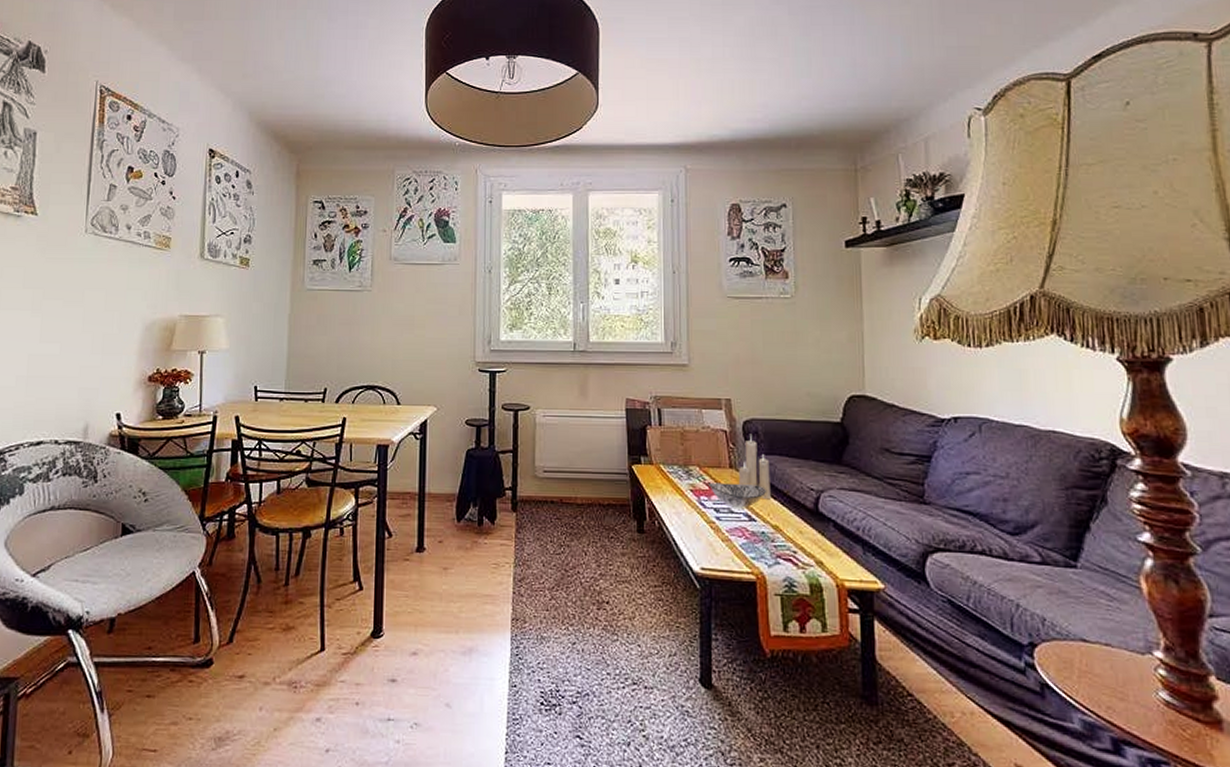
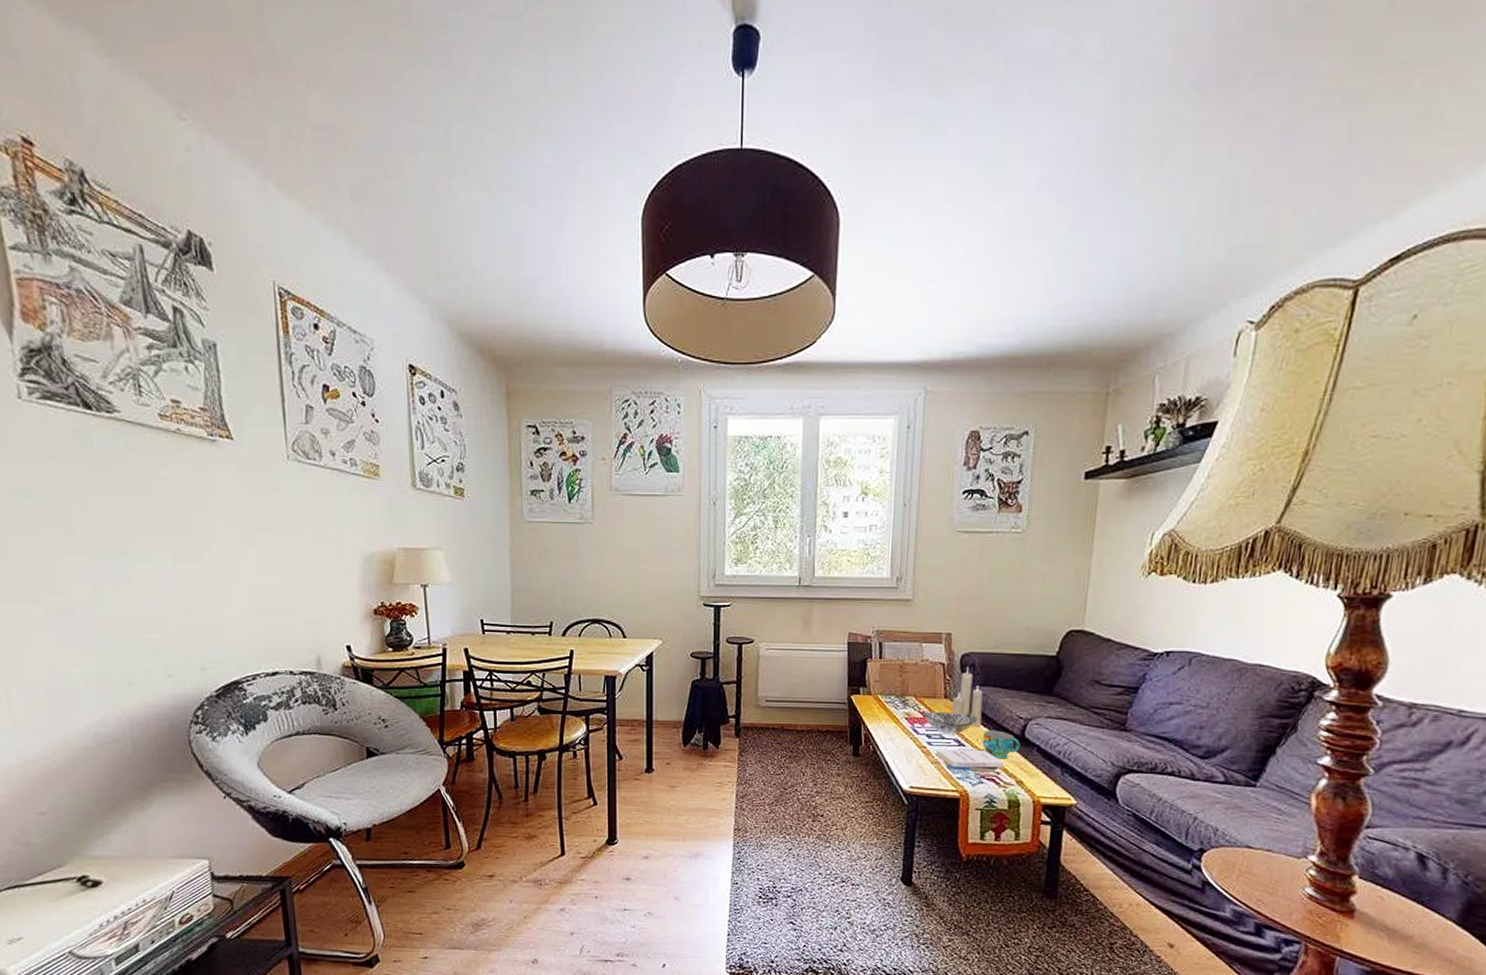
books: none [725,525,801,553] -> present [935,749,1005,773]
cup: none [774,503,815,536] -> present [982,730,1021,759]

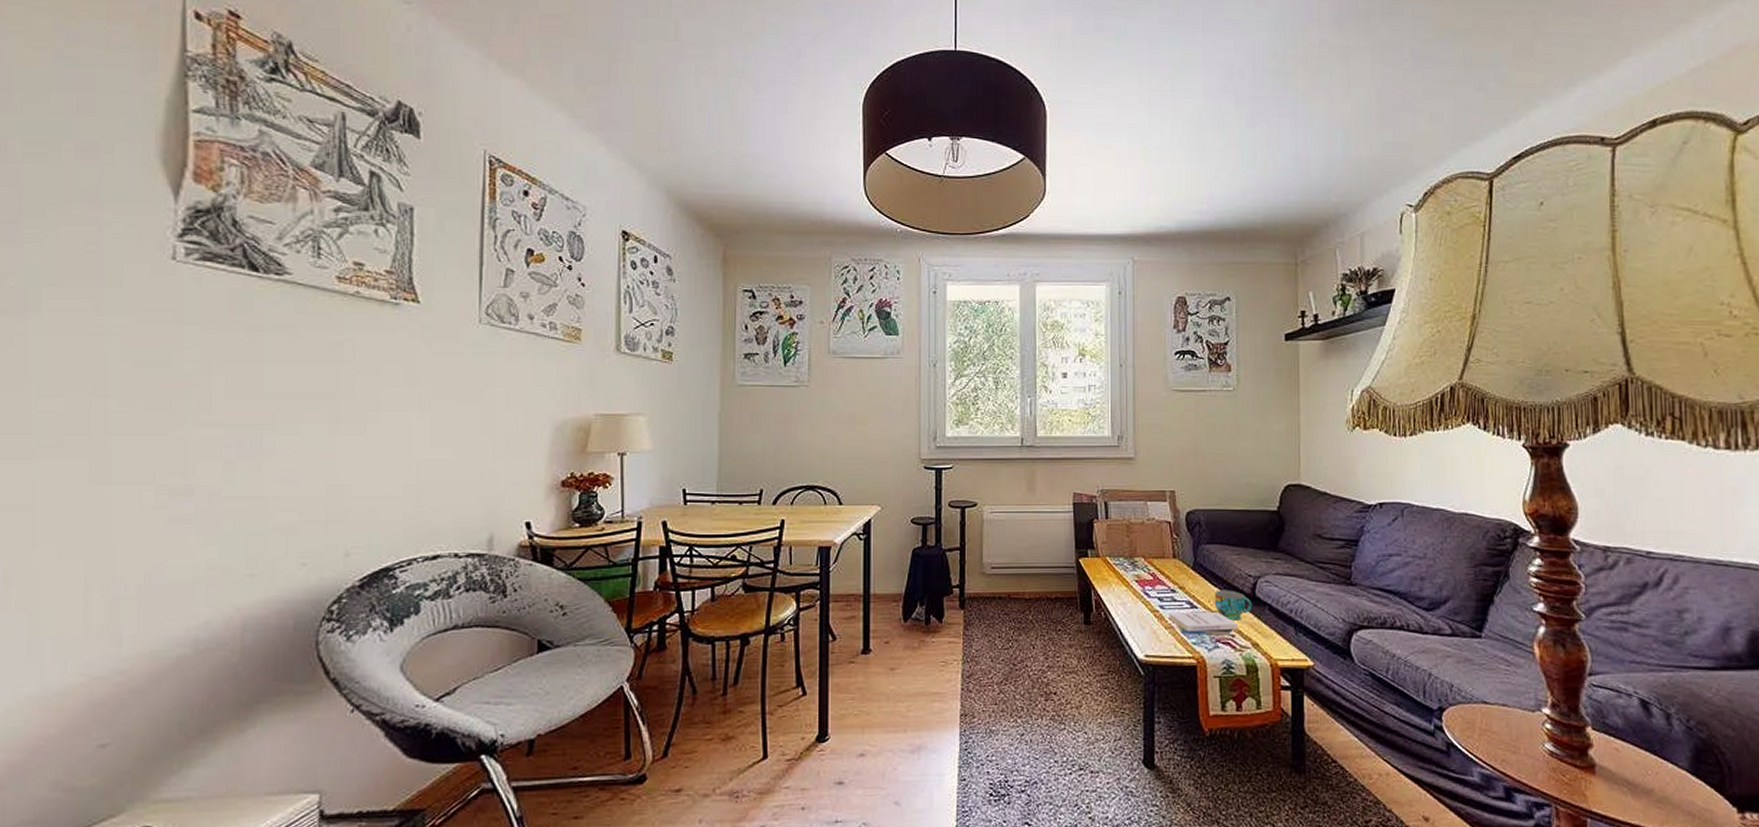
decorative bowl: present [922,711,978,734] -> none [1152,572,1208,596]
candle: present [952,668,983,727] -> none [1182,525,1212,587]

